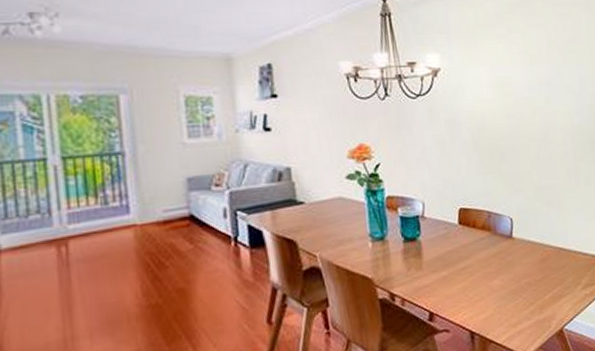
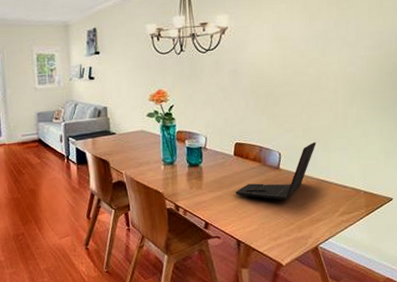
laptop: none [463,202,550,276] -> present [235,141,316,201]

